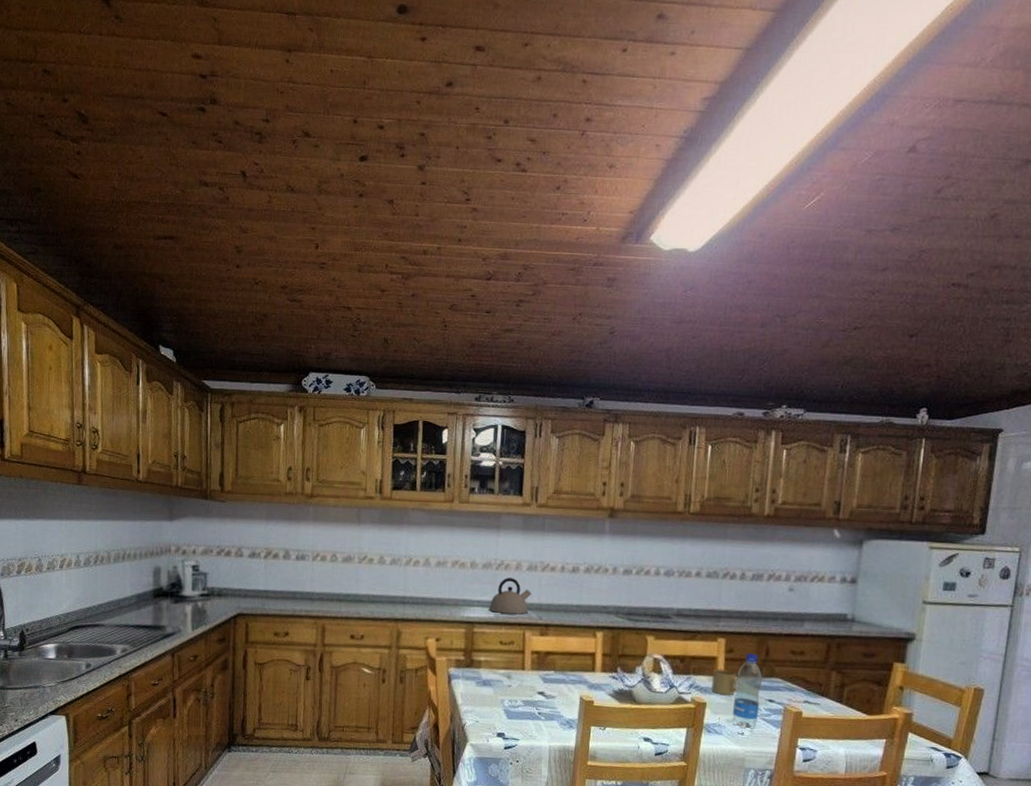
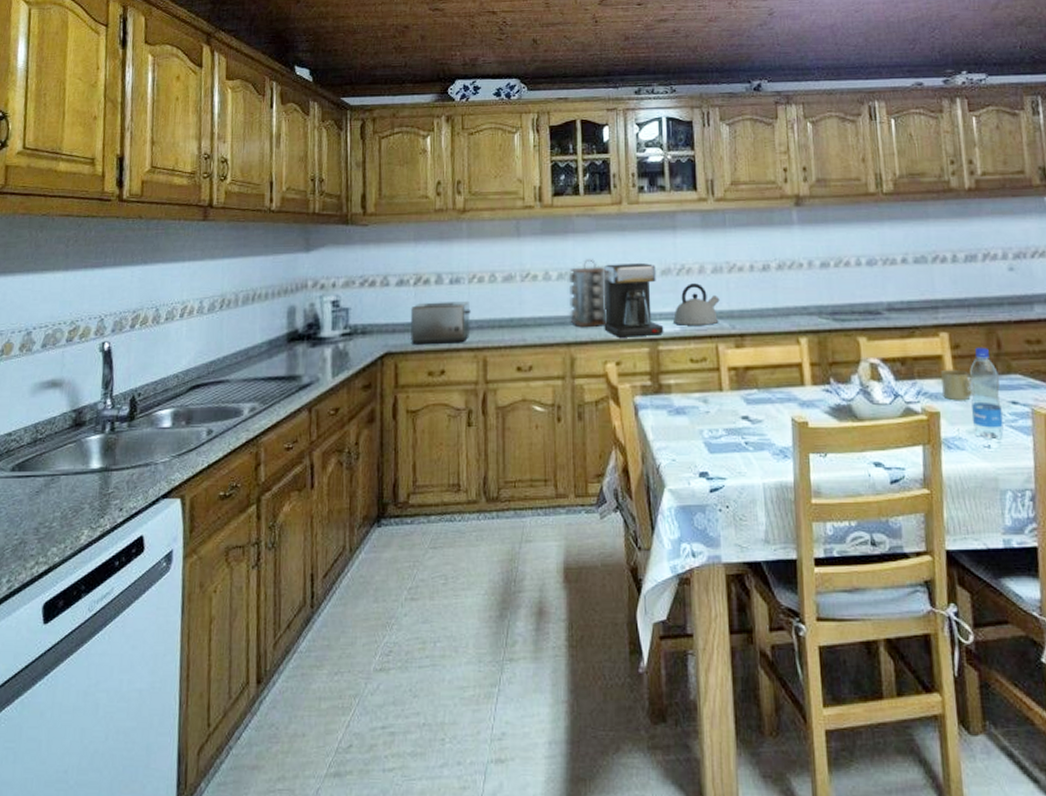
toaster: none [260,573,313,611] -> present [410,300,471,345]
spice rack: none [399,548,434,607] -> present [568,259,607,328]
coffee maker: none [428,554,480,619] -> present [604,262,664,337]

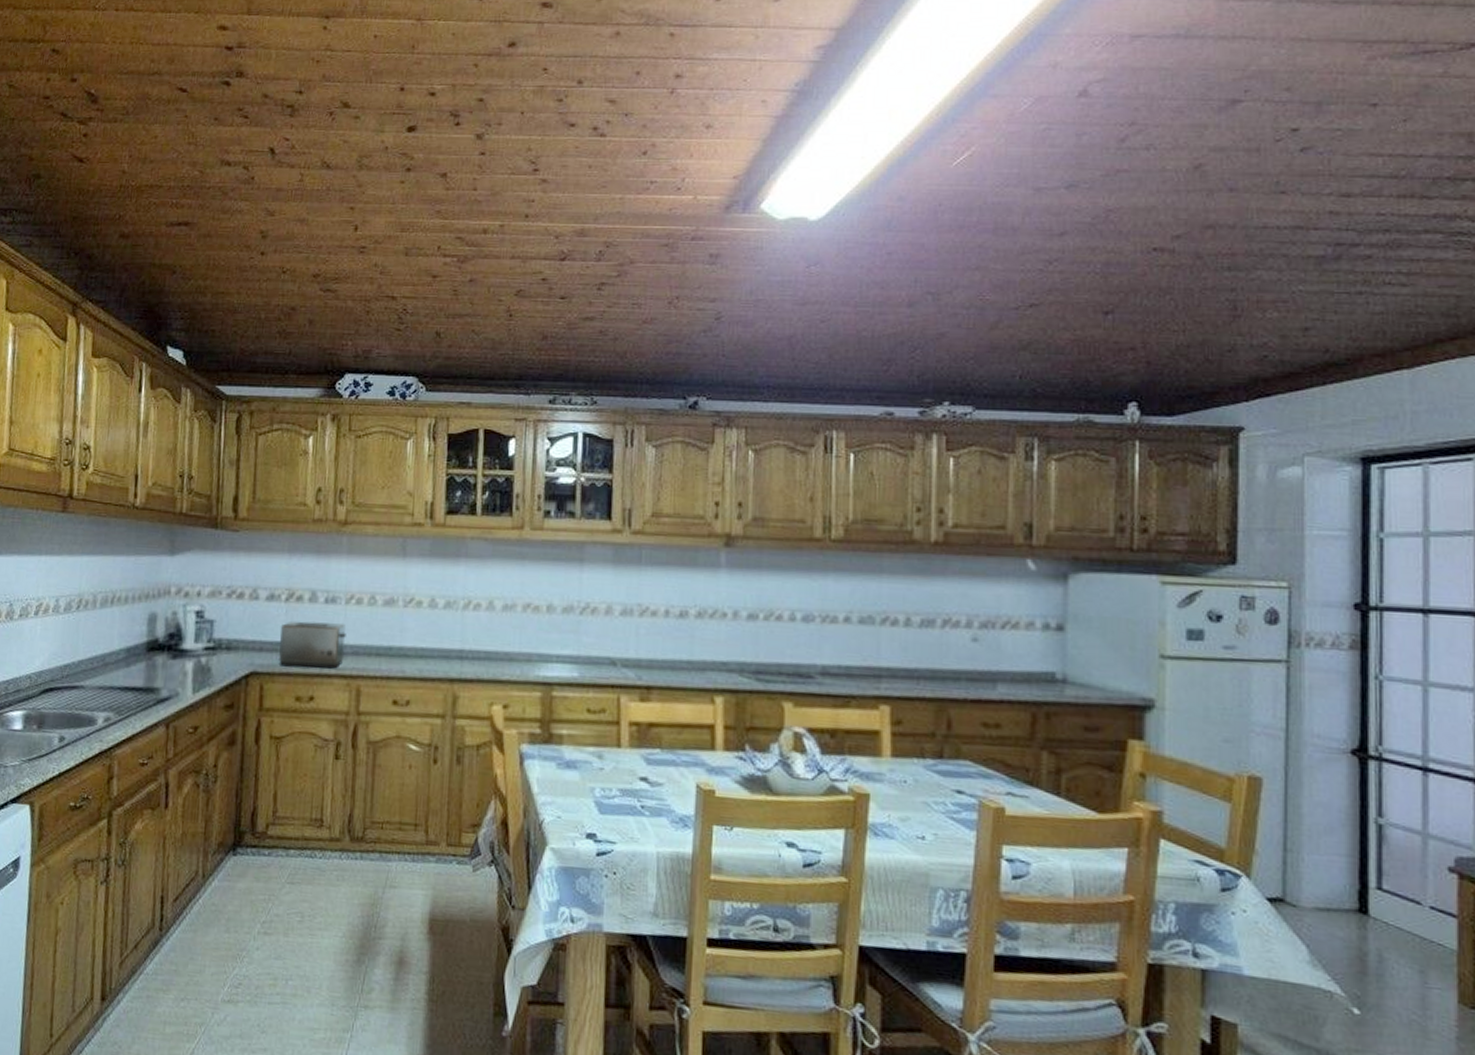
spice rack: present [568,259,607,328] -> none [455,588,500,664]
coffee maker: present [604,262,664,337] -> none [492,595,561,680]
kettle: present [673,283,720,325] -> none [572,625,627,674]
cup: present [940,369,974,401] -> none [874,746,912,785]
bottle: present [969,347,1004,440] -> none [906,725,944,832]

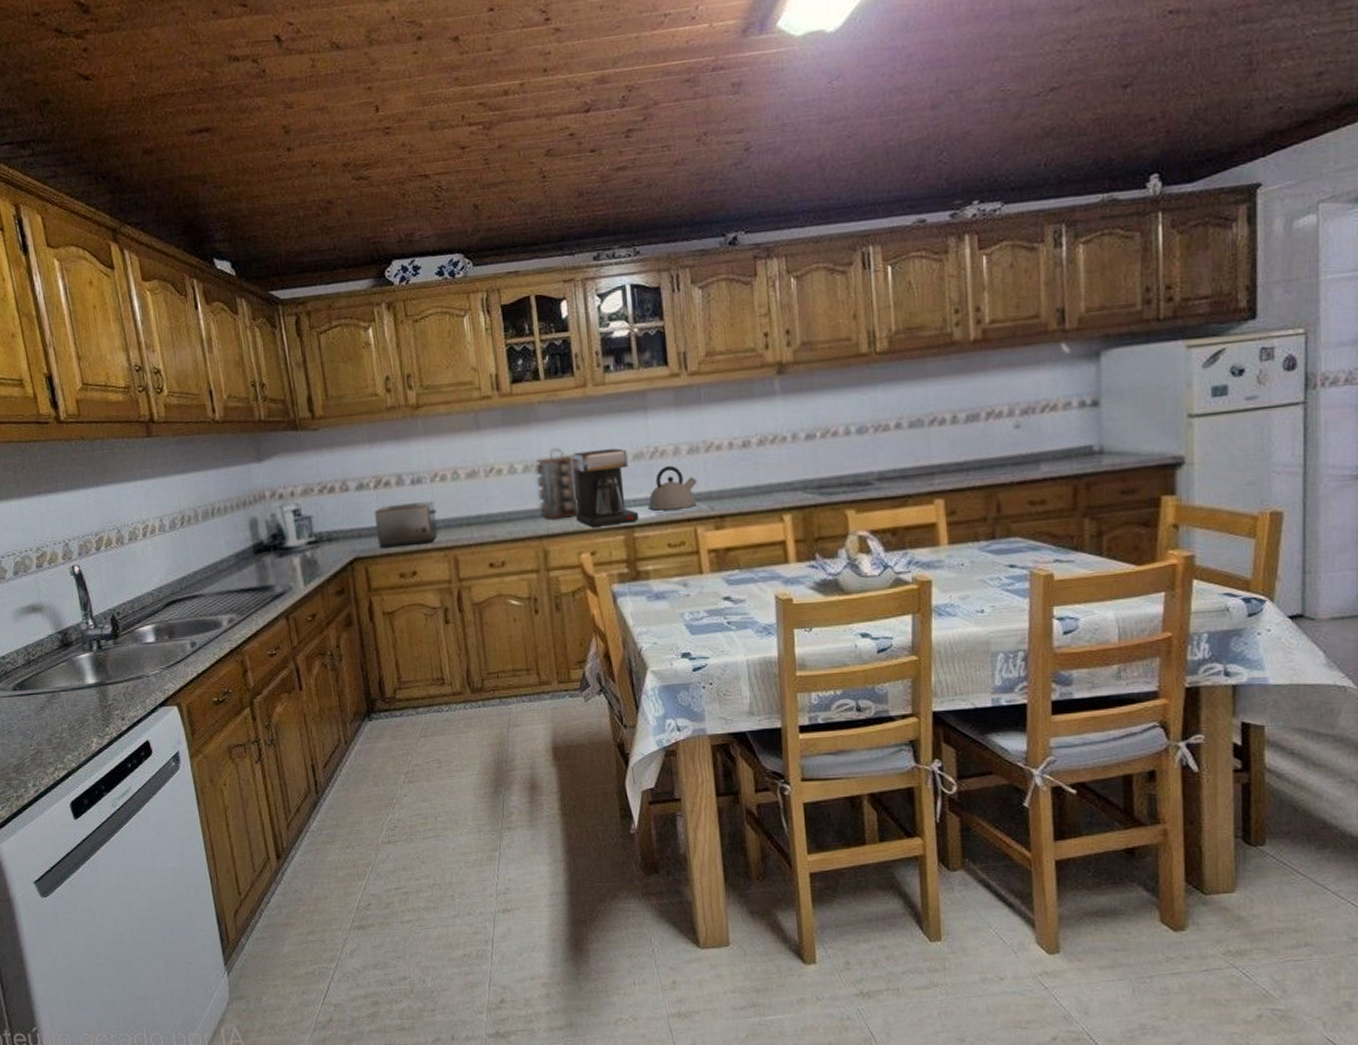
spice rack: none [455,588,500,664] -> present [534,448,578,520]
coffee maker: none [492,595,561,680] -> present [572,448,640,527]
kettle: none [572,625,627,674] -> present [648,466,697,511]

